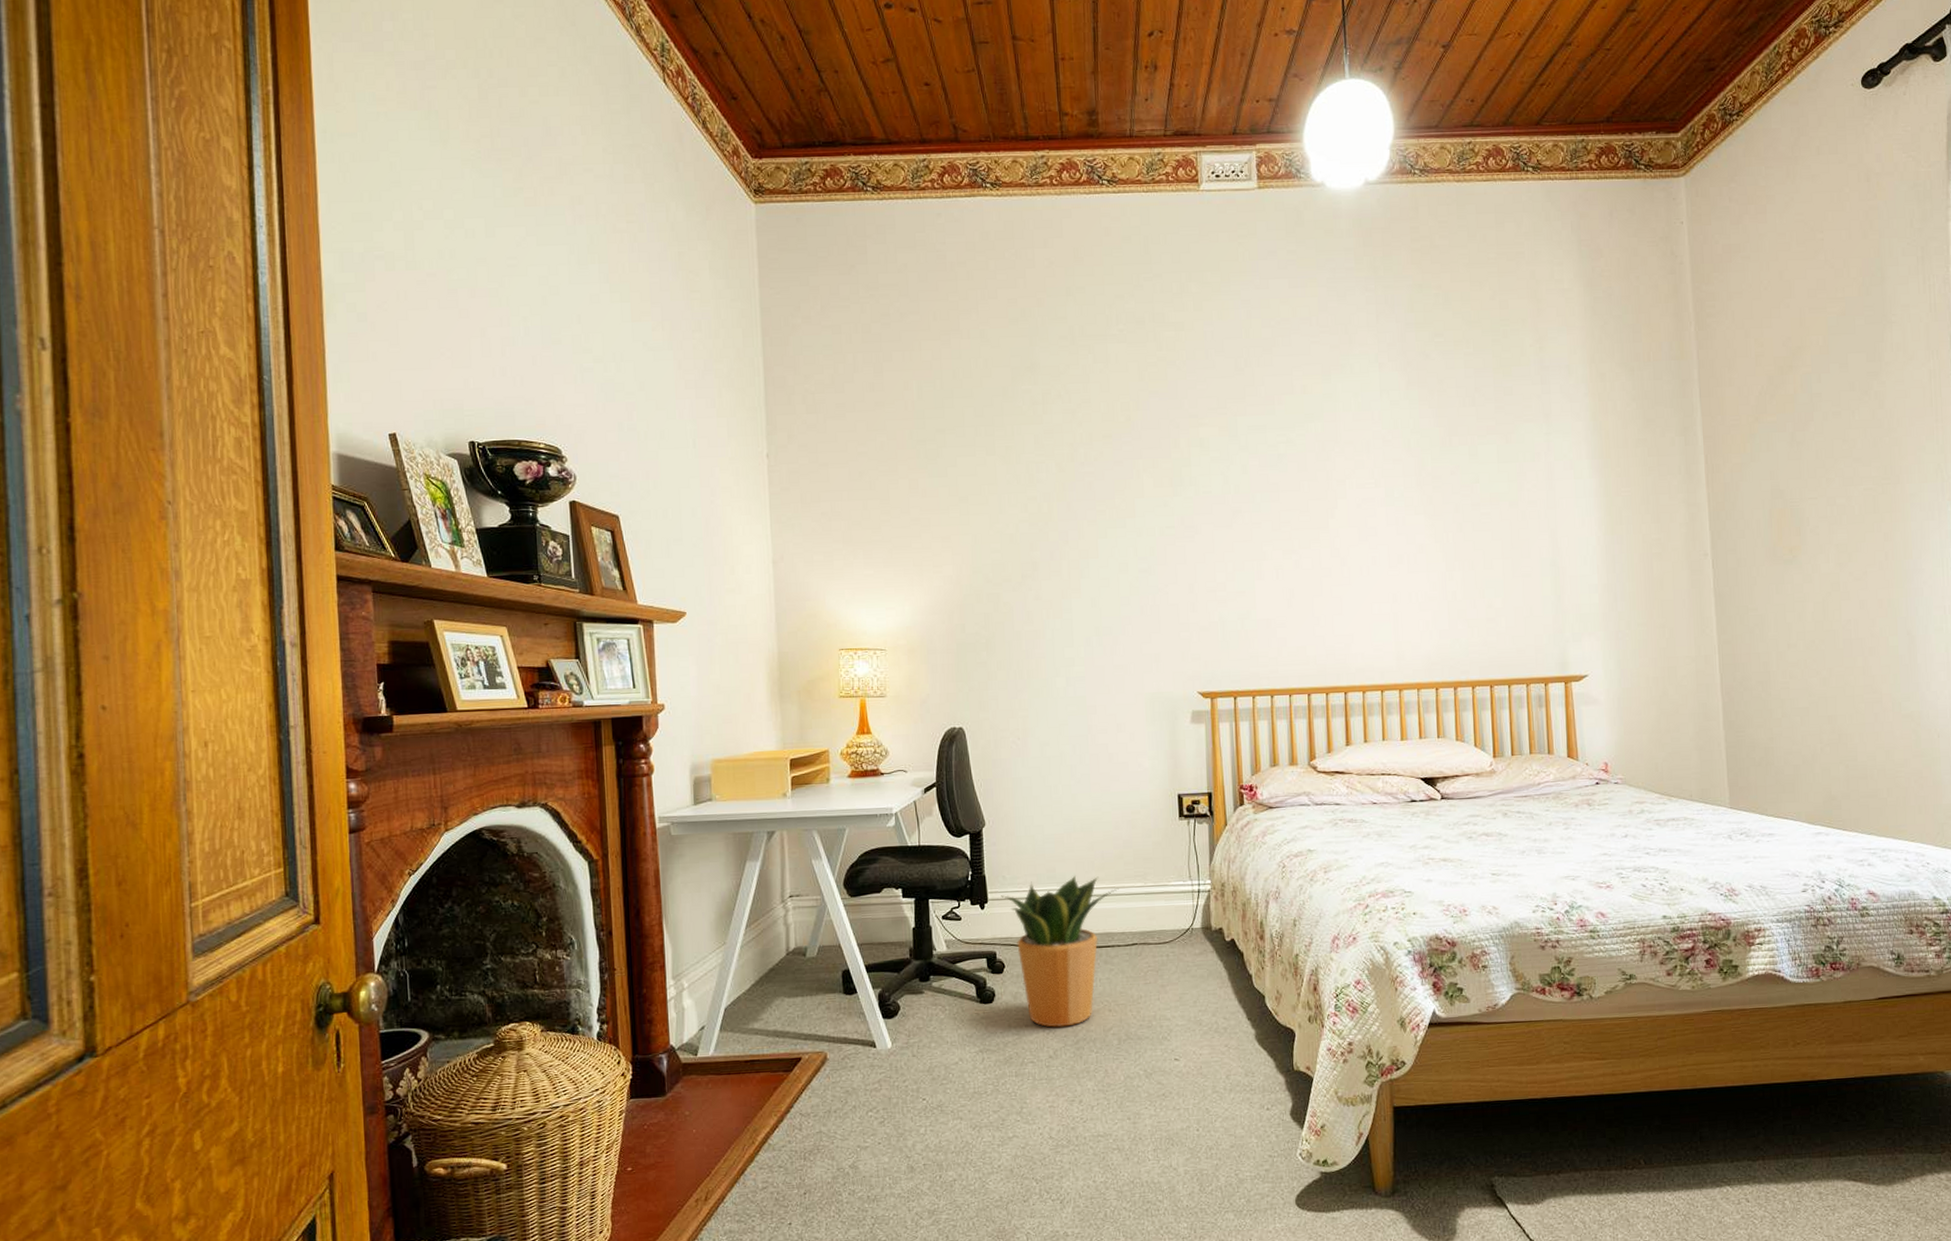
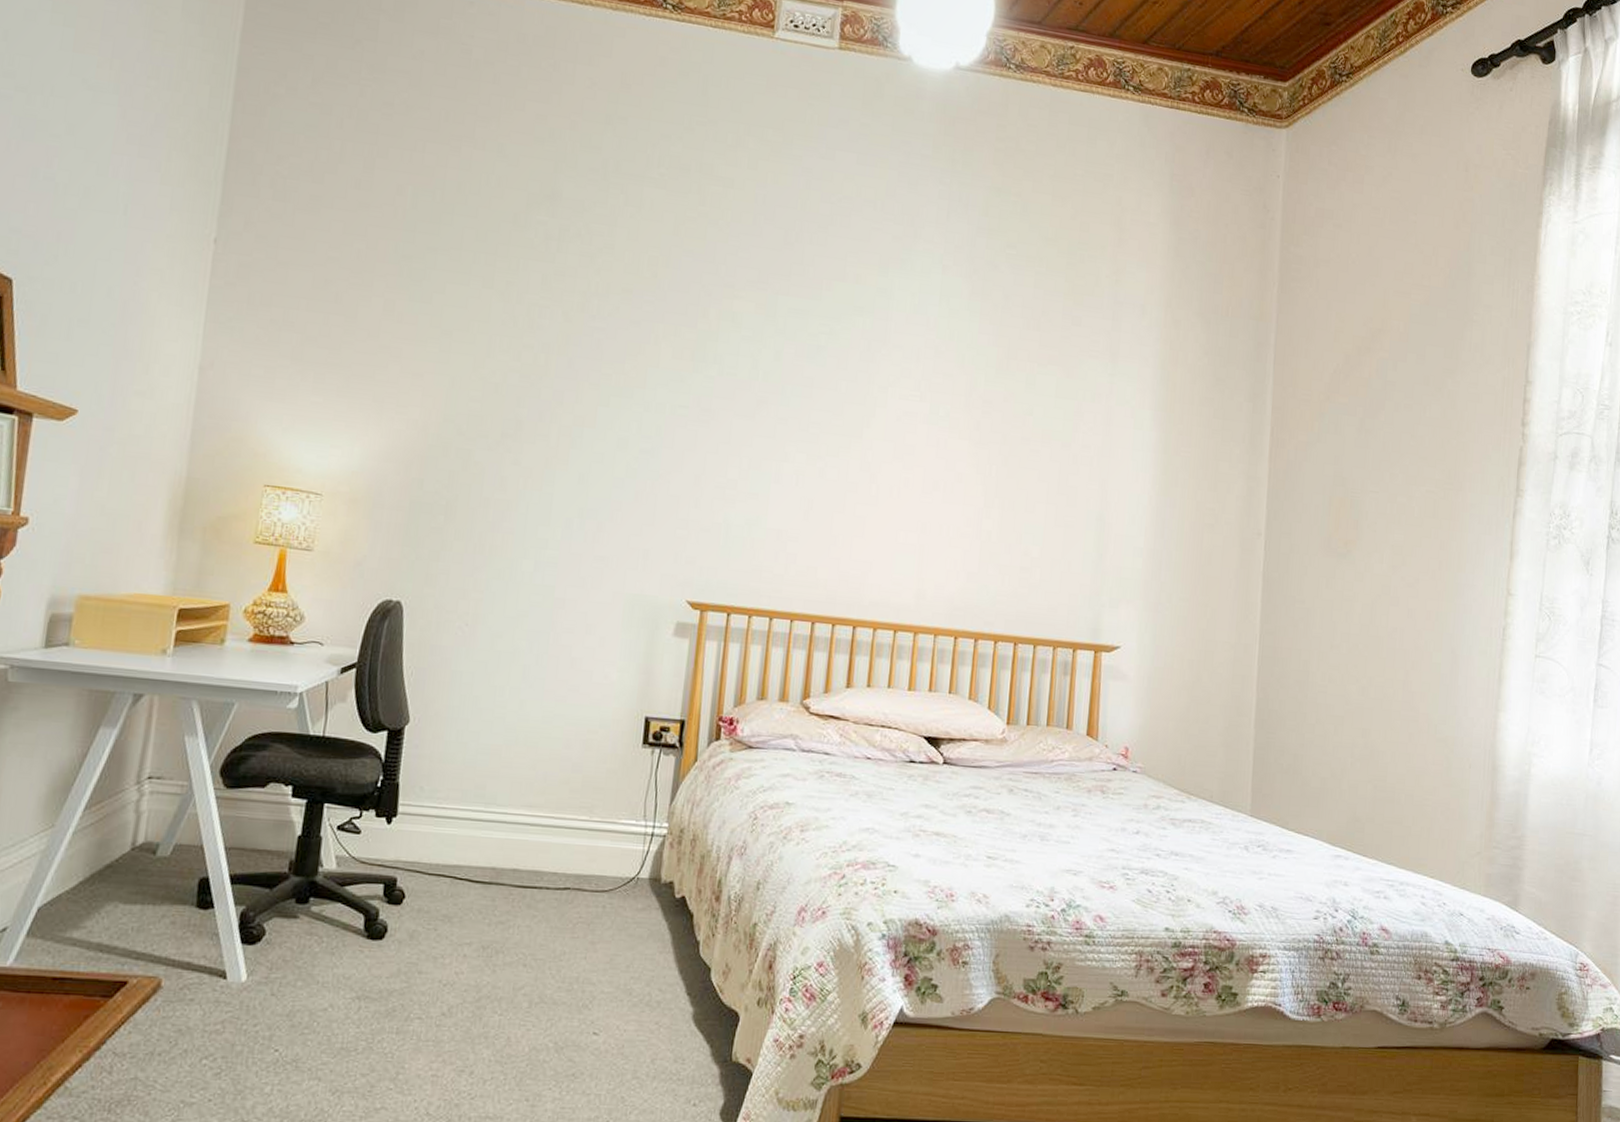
potted plant: present [1001,875,1119,1028] -> none [414,797,559,979]

